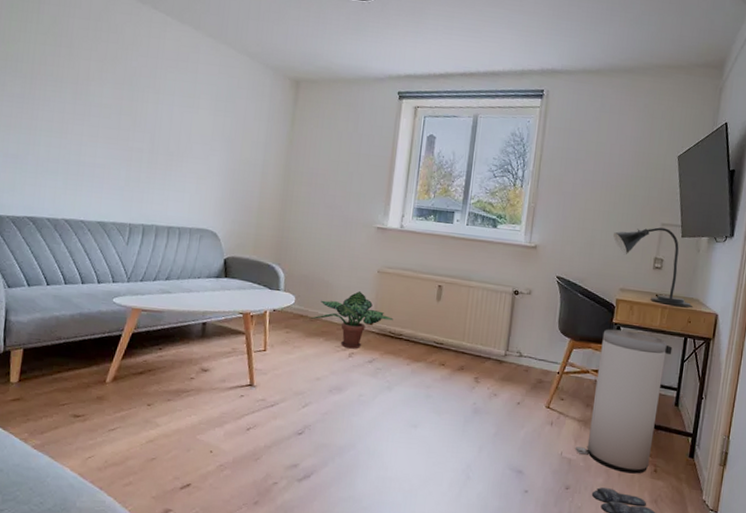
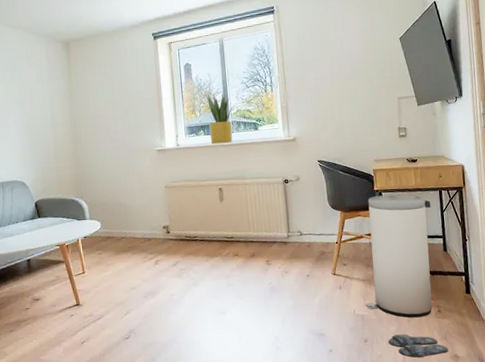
potted plant: present [309,291,393,349] -> none [115,207,187,258]
planter: none [440,174,474,236] -> present [206,91,233,144]
desk lamp: present [613,227,693,308] -> none [359,101,440,167]

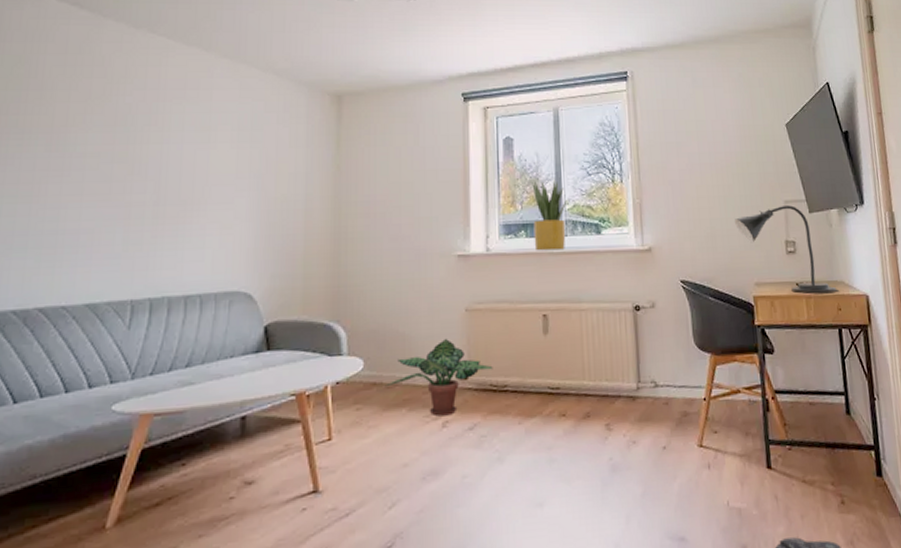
potted plant: none [115,207,187,258] -> present [384,339,493,417]
desk lamp: none [359,101,440,167] -> present [735,205,839,295]
pedal bin: present [365,194,433,318] -> none [742,332,834,513]

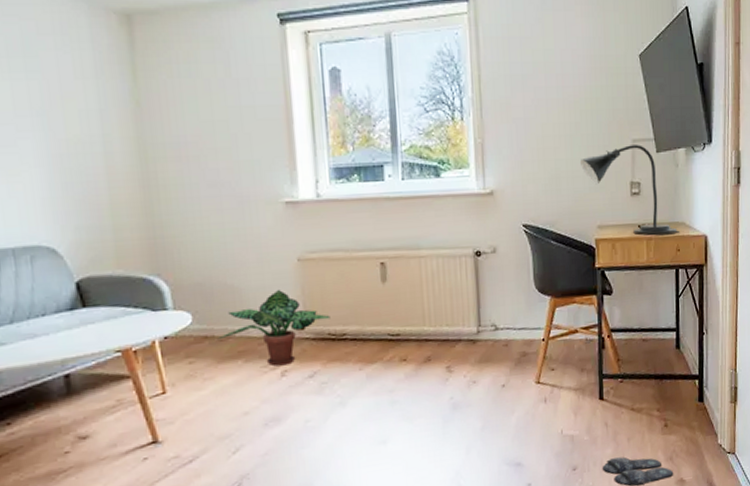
planter: present [532,178,569,251] -> none [363,115,405,196]

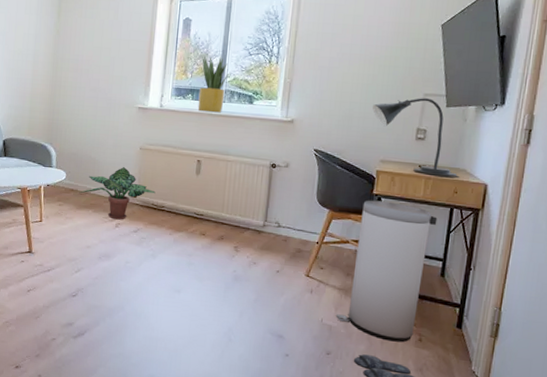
planter: none [363,115,405,196] -> present [197,54,230,113]
pedal bin: none [576,273,665,436] -> present [335,200,438,342]

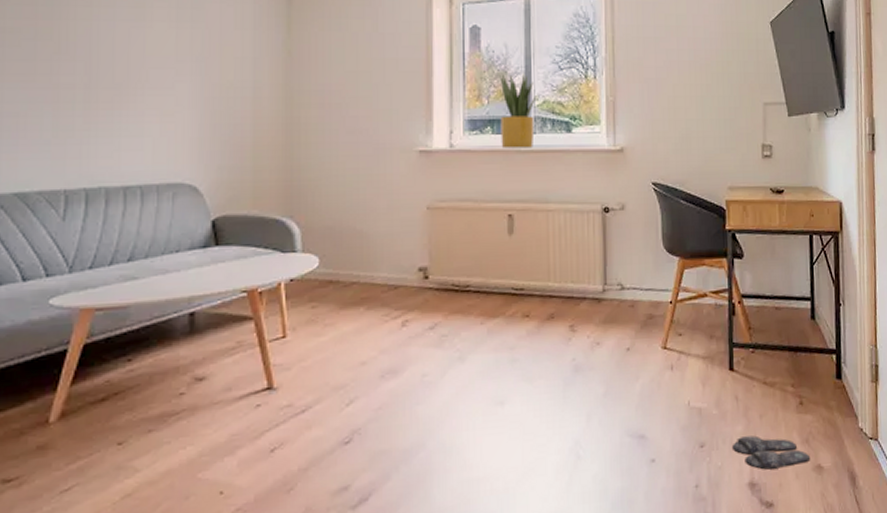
potted plant: present [79,167,156,220] -> none [341,238,455,316]
pedal bin: present [335,200,438,342] -> none [704,237,798,413]
desk lamp: present [373,98,459,178] -> none [711,108,813,200]

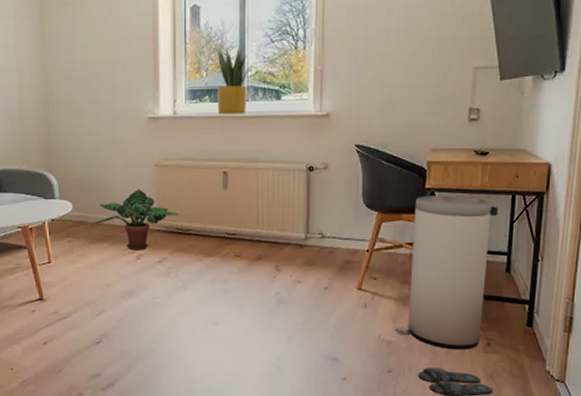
potted plant: none [341,238,455,316] -> present [90,189,179,251]
pedal bin: none [704,237,798,413] -> present [394,195,499,350]

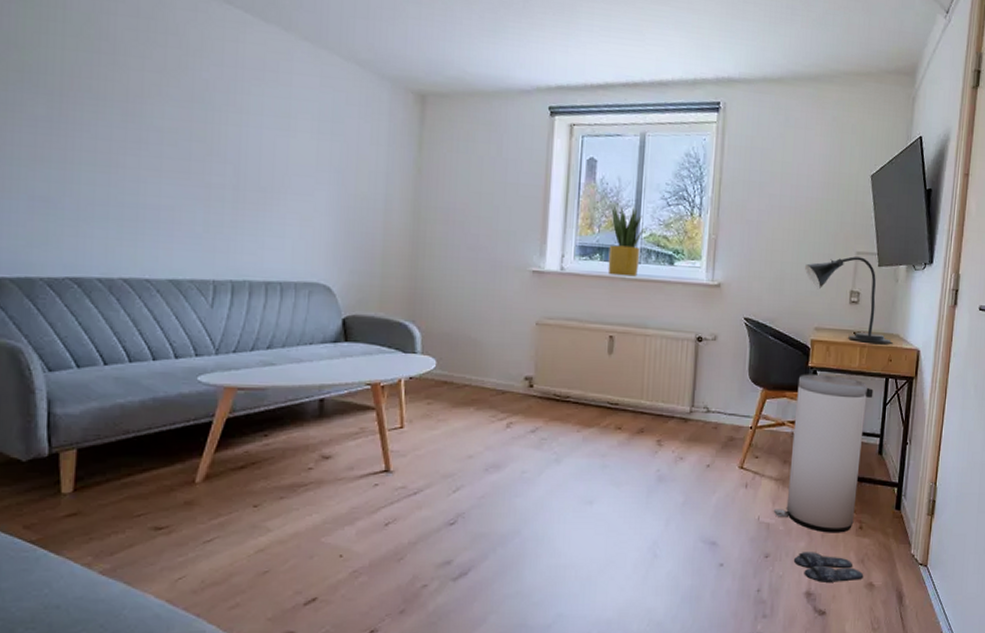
potted plant: present [90,189,179,251] -> none [455,349,558,418]
desk lamp: none [418,72,519,161] -> present [805,256,893,345]

